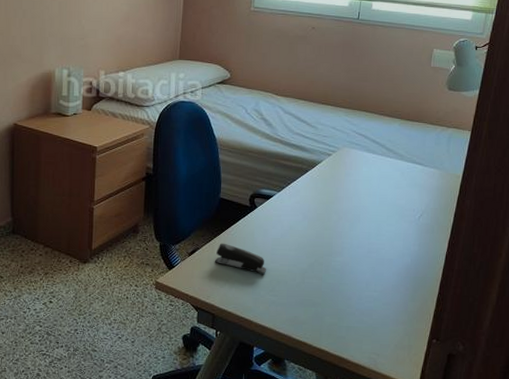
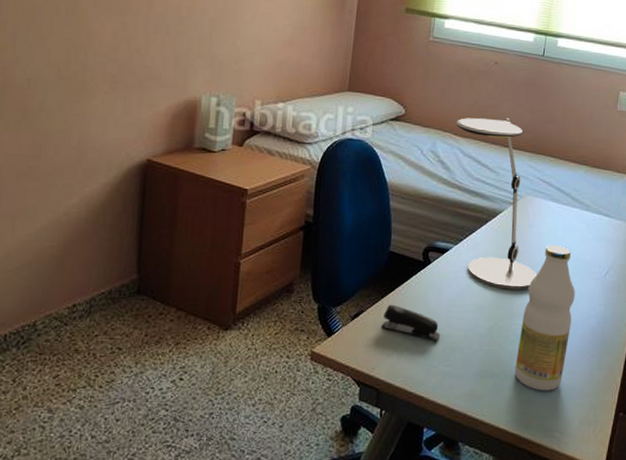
desk lamp: none [276,78,354,231] -> present [455,118,537,290]
bottle: none [334,192,390,319] -> present [515,245,575,391]

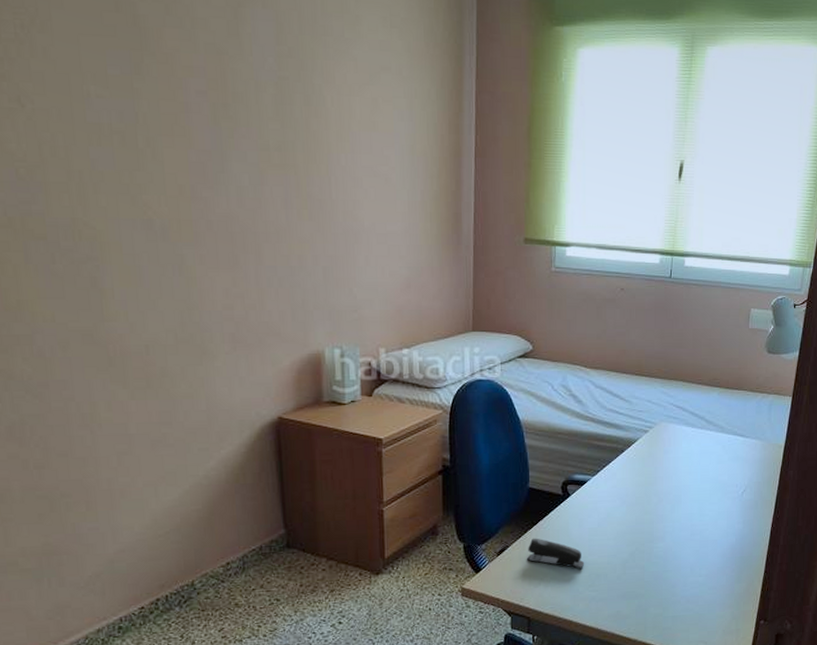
desk lamp: present [455,118,537,290] -> none [584,346,675,515]
bottle: present [515,245,575,391] -> none [658,469,713,607]

